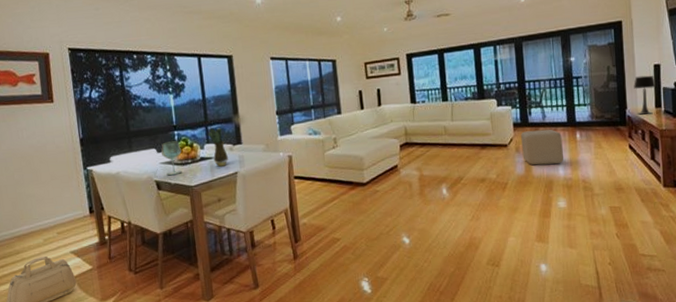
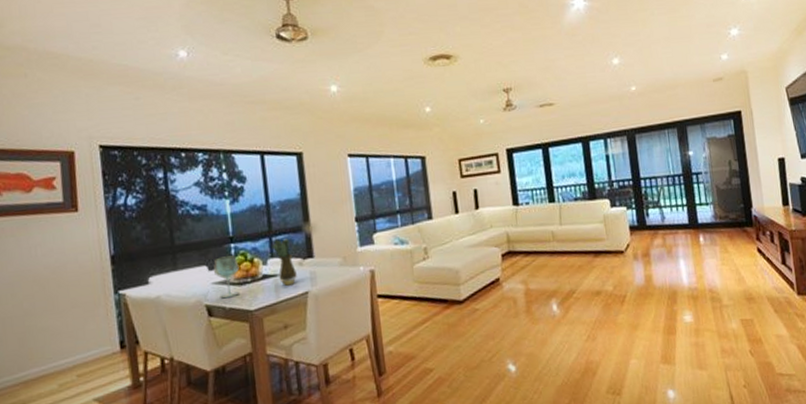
pouf: present [521,129,564,166] -> none [638,232,688,275]
table lamp: present [633,75,656,115] -> none [758,170,782,214]

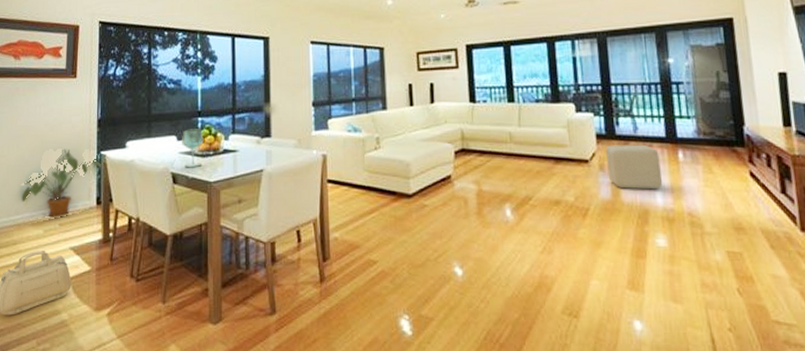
house plant: none [25,292,124,370] -> present [21,149,103,218]
vase: present [272,237,297,286] -> none [234,115,254,162]
pouf: none [638,232,688,275] -> present [606,144,663,190]

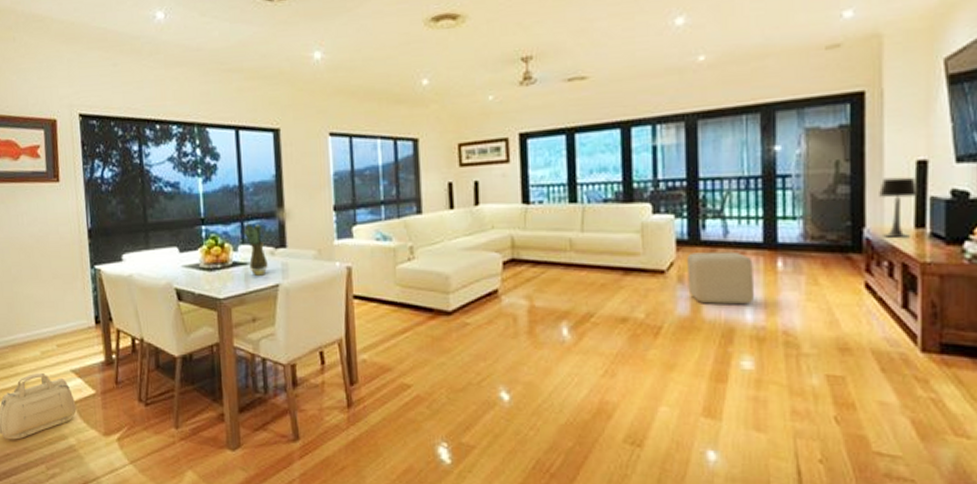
house plant: present [21,149,103,218] -> none [13,263,99,338]
wine glass: present [181,129,204,168] -> none [183,238,210,284]
vase: none [234,115,254,162] -> present [243,222,268,276]
table lamp: none [752,85,782,135] -> present [879,177,918,239]

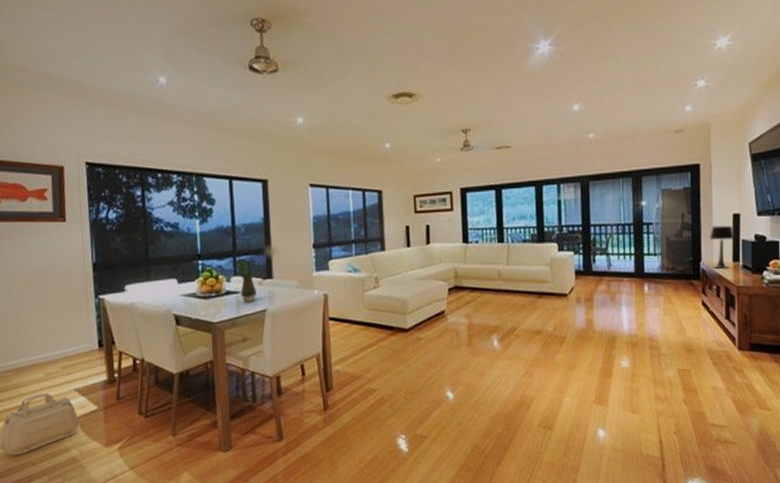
pouf: present [687,251,755,305] -> none [583,279,630,319]

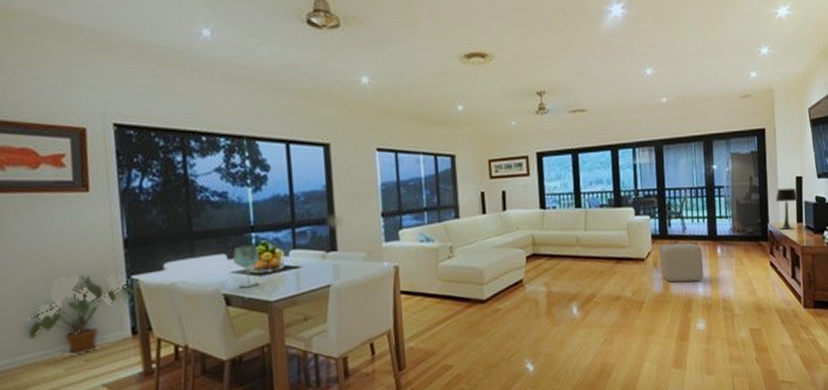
house plant: none [18,293,103,361] -> present [29,275,137,354]
wine glass: none [182,271,205,310] -> present [232,245,260,288]
vase: present [235,257,257,303] -> none [294,228,320,278]
pouf: none [583,279,630,319] -> present [659,242,704,283]

